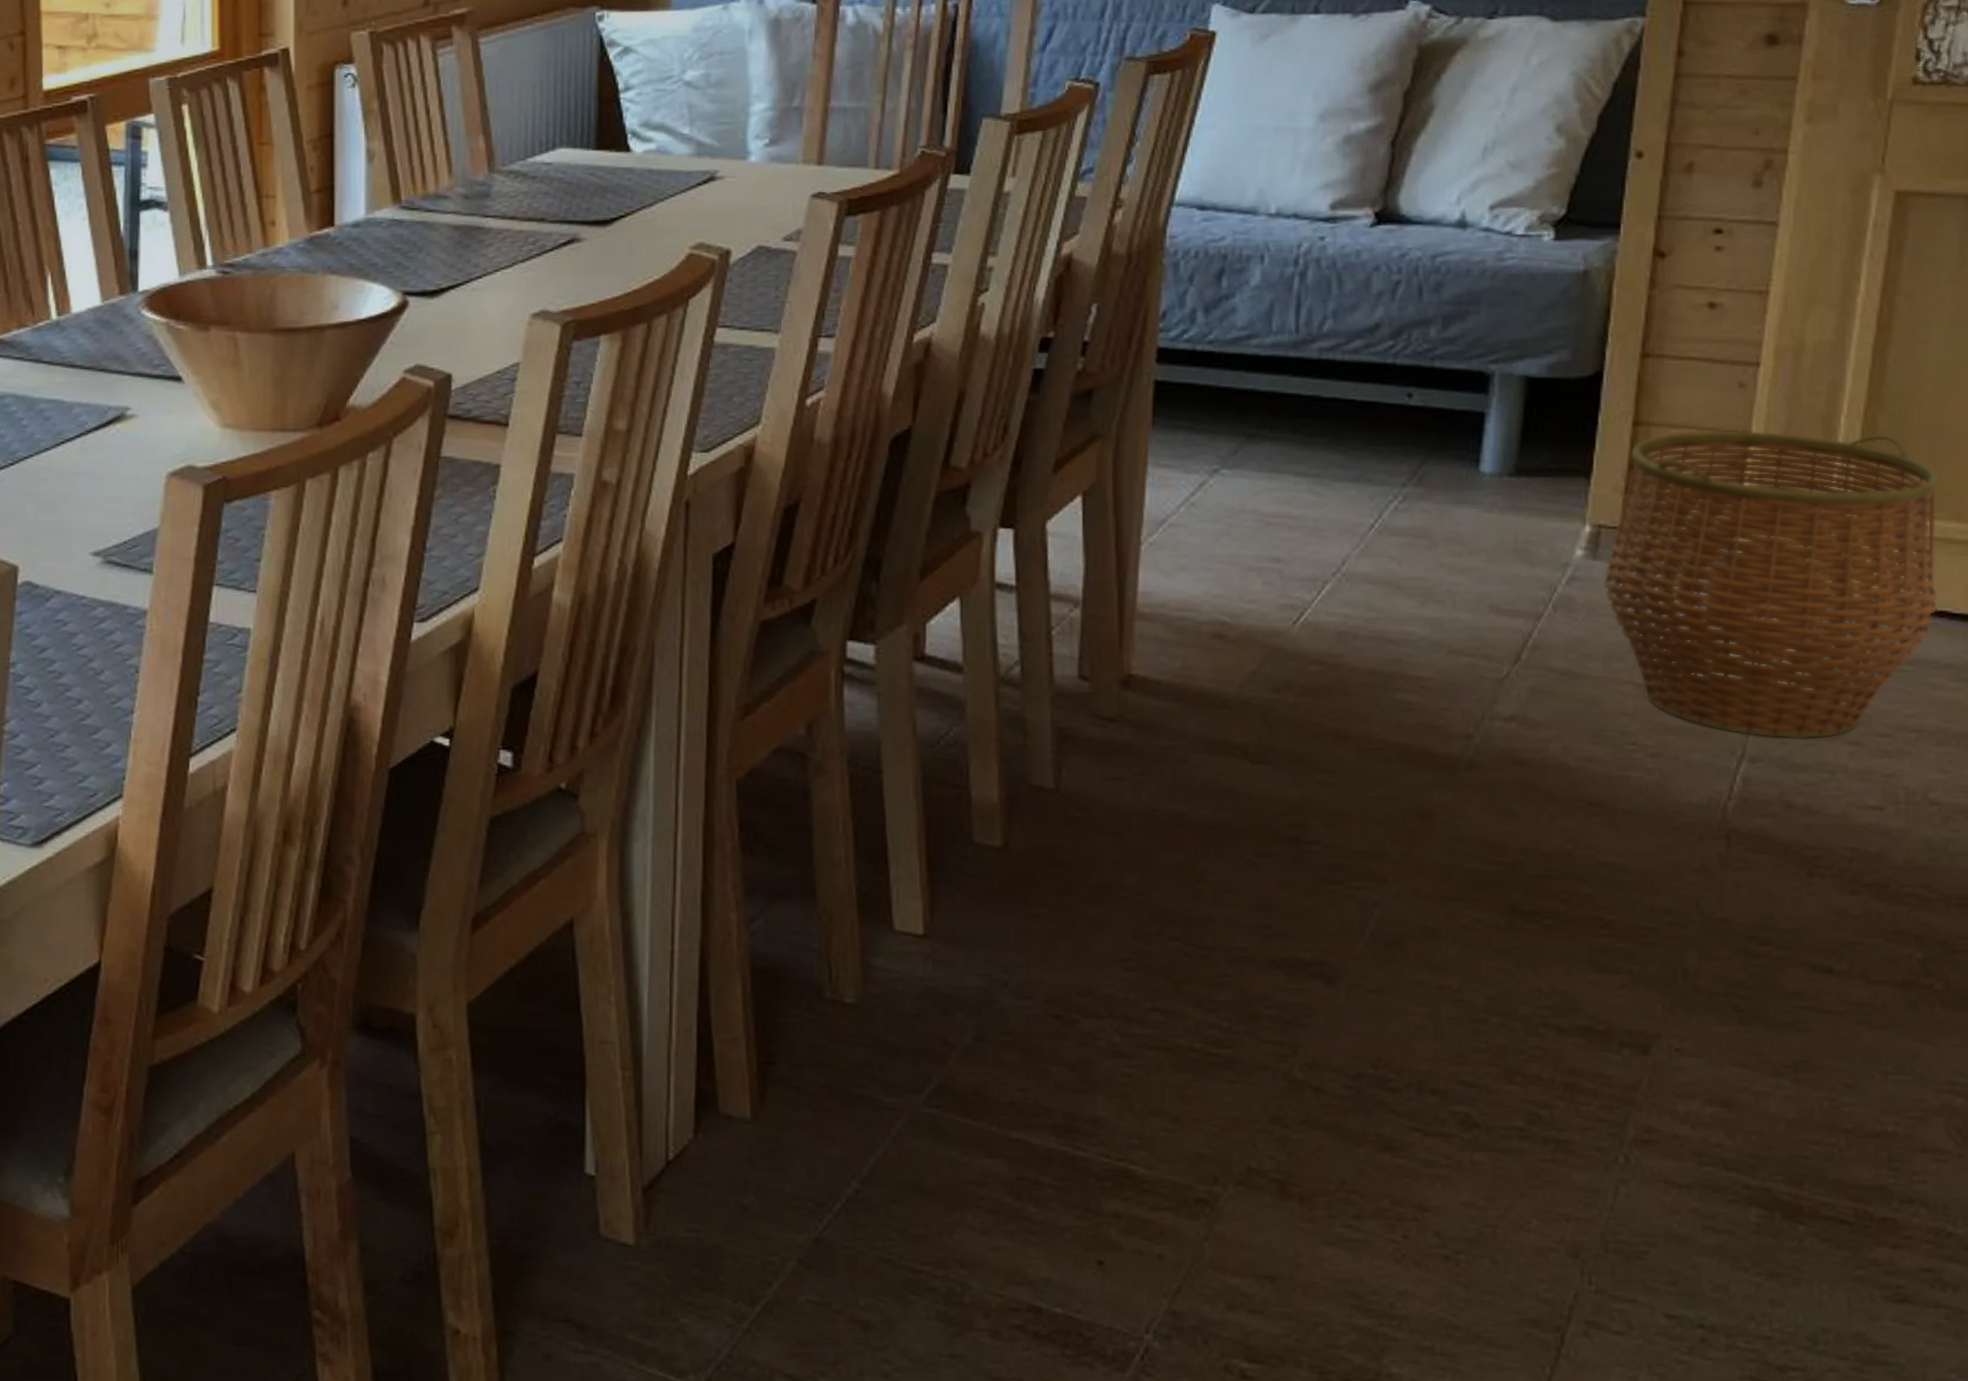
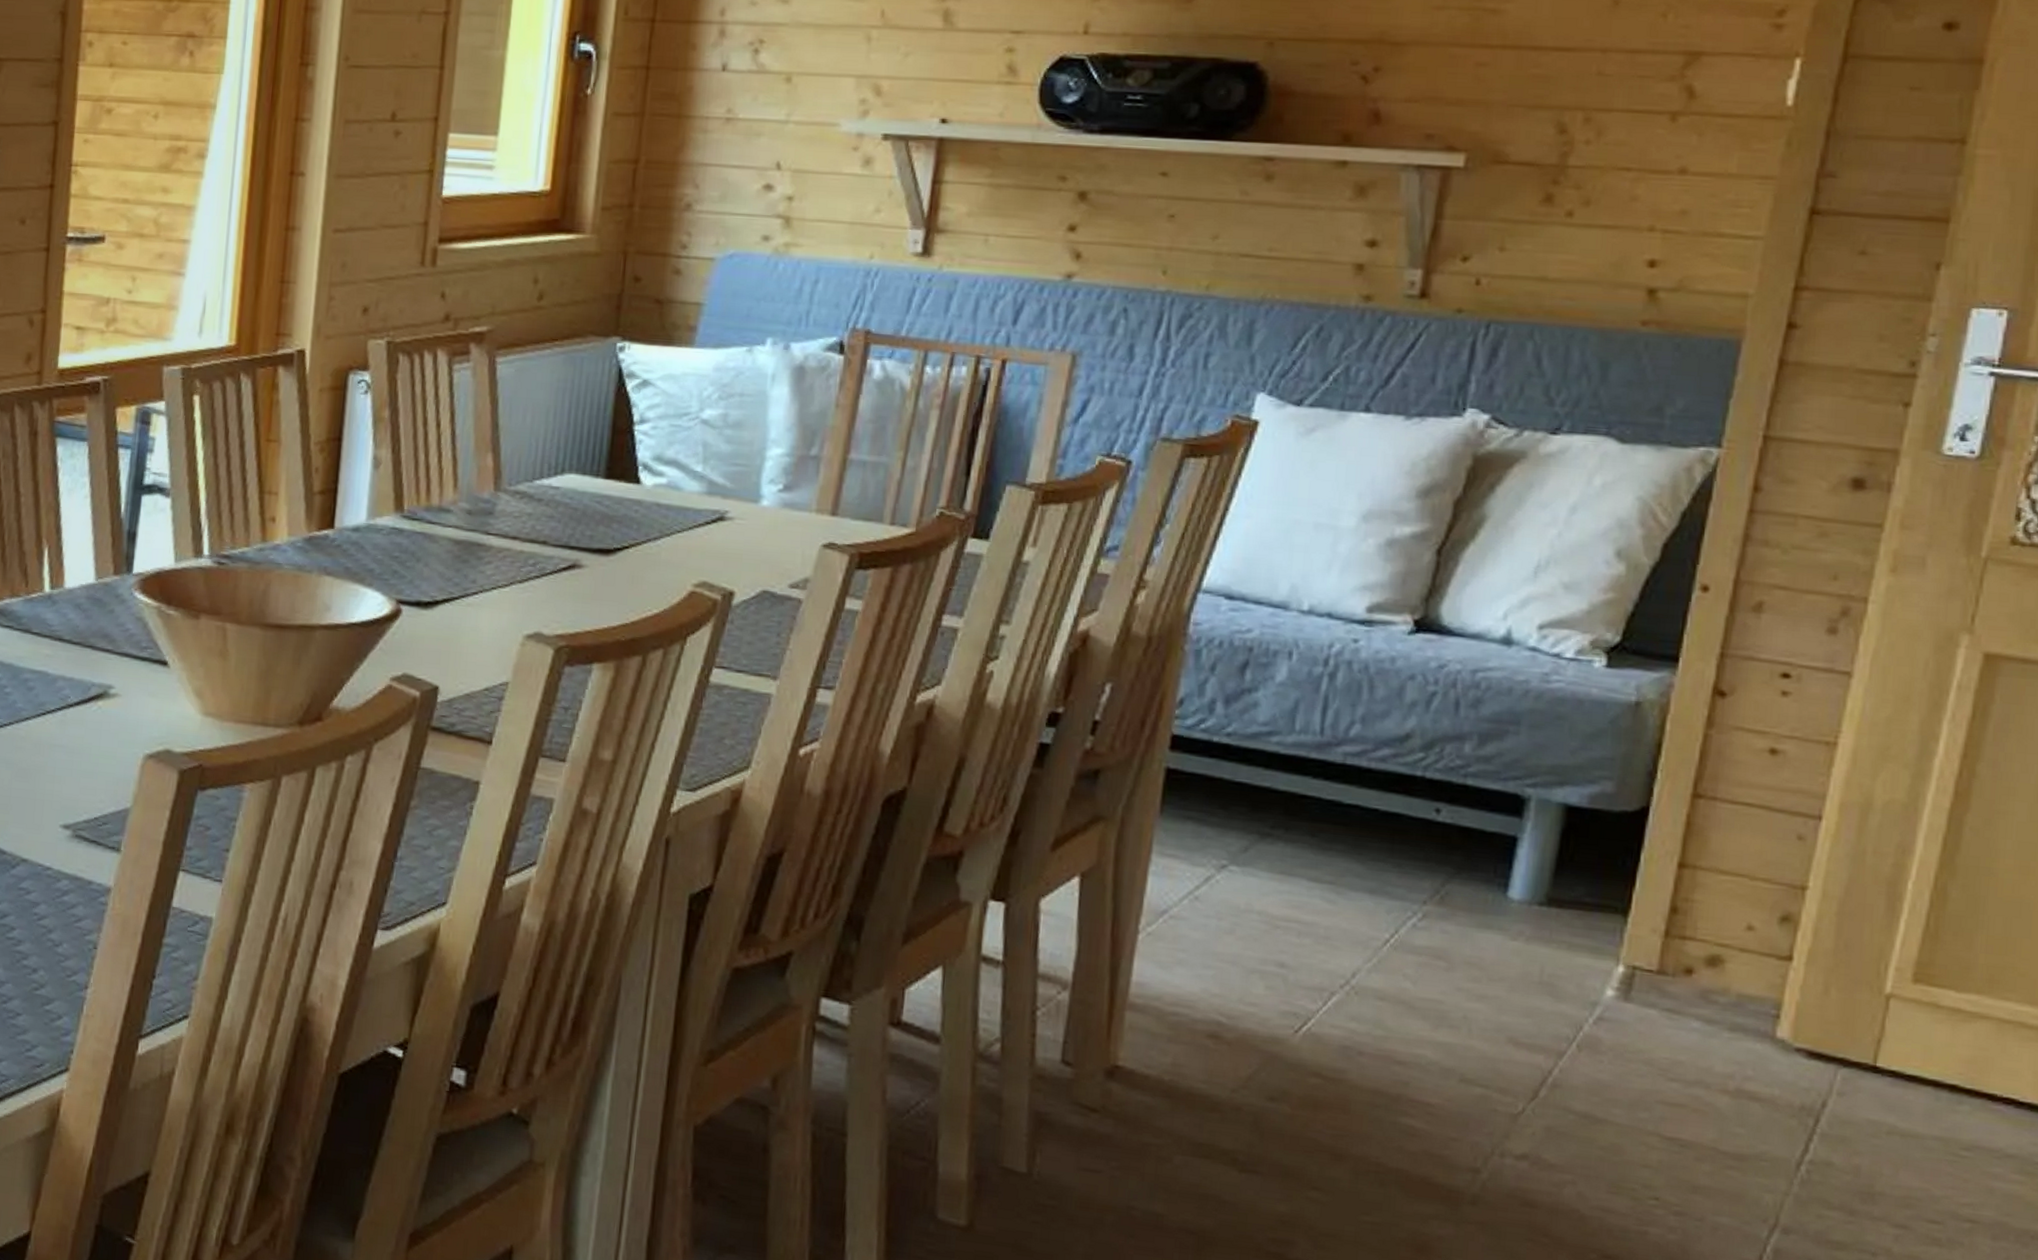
basket: present [1603,430,1942,739] -> none [1633,879,2017,1217]

